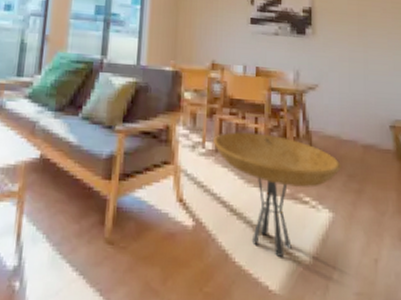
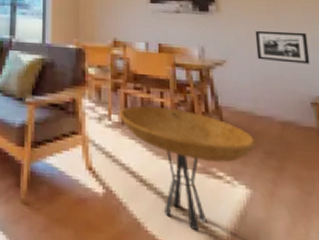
picture frame: none [346,55,391,89] -> present [255,30,310,64]

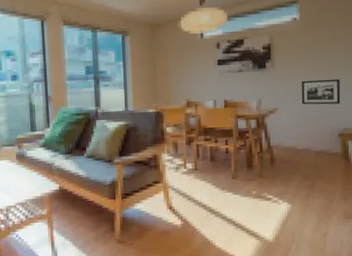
side table: present [119,105,257,230] -> none [193,152,297,239]

